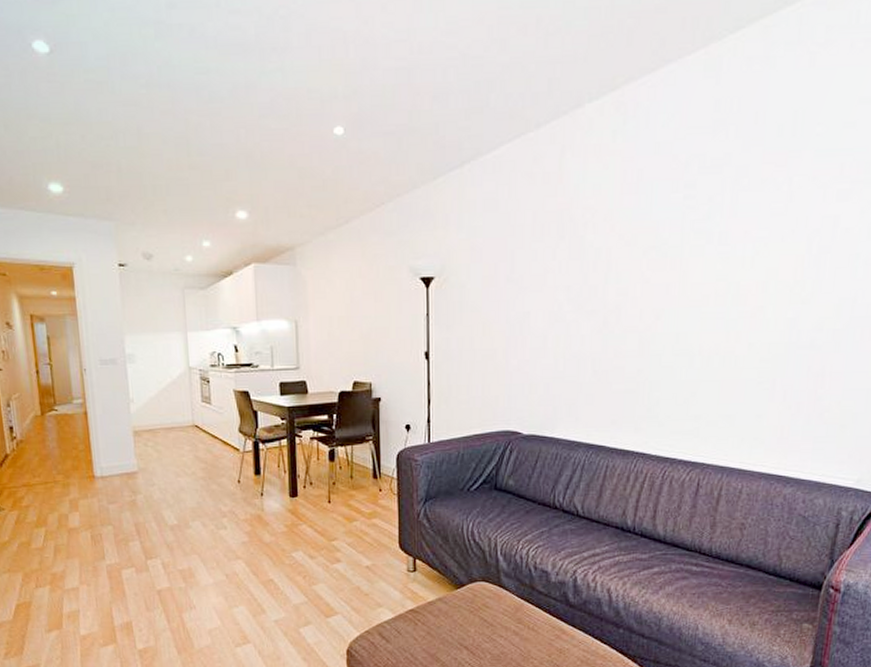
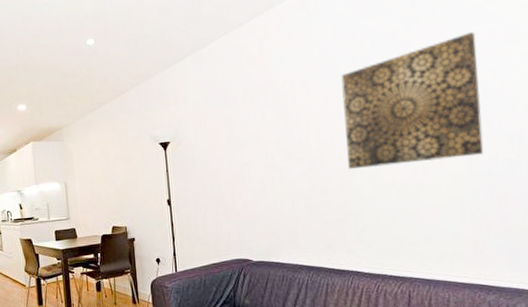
wall art: none [648,164,824,330] -> present [341,32,484,170]

